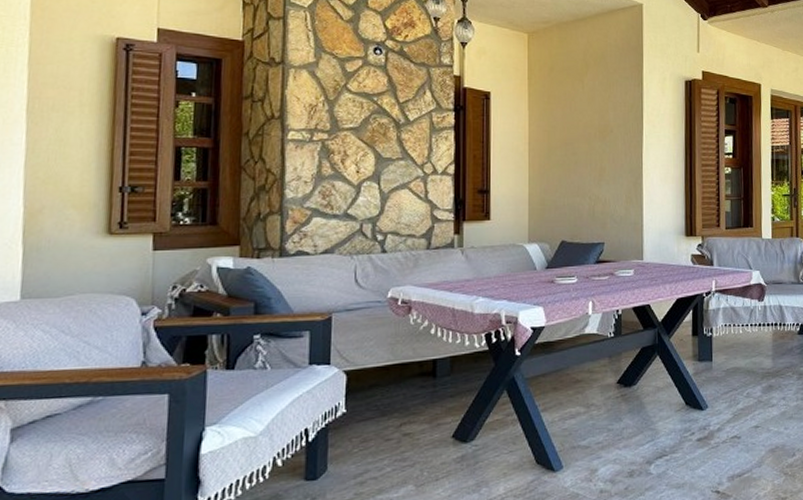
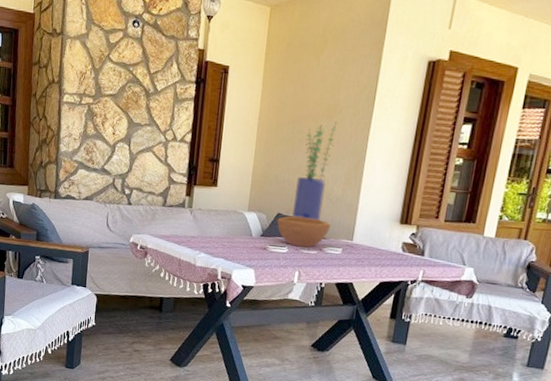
bowl: none [561,241,619,274] -> present [276,215,331,248]
vase: none [576,142,610,243] -> present [292,122,337,220]

